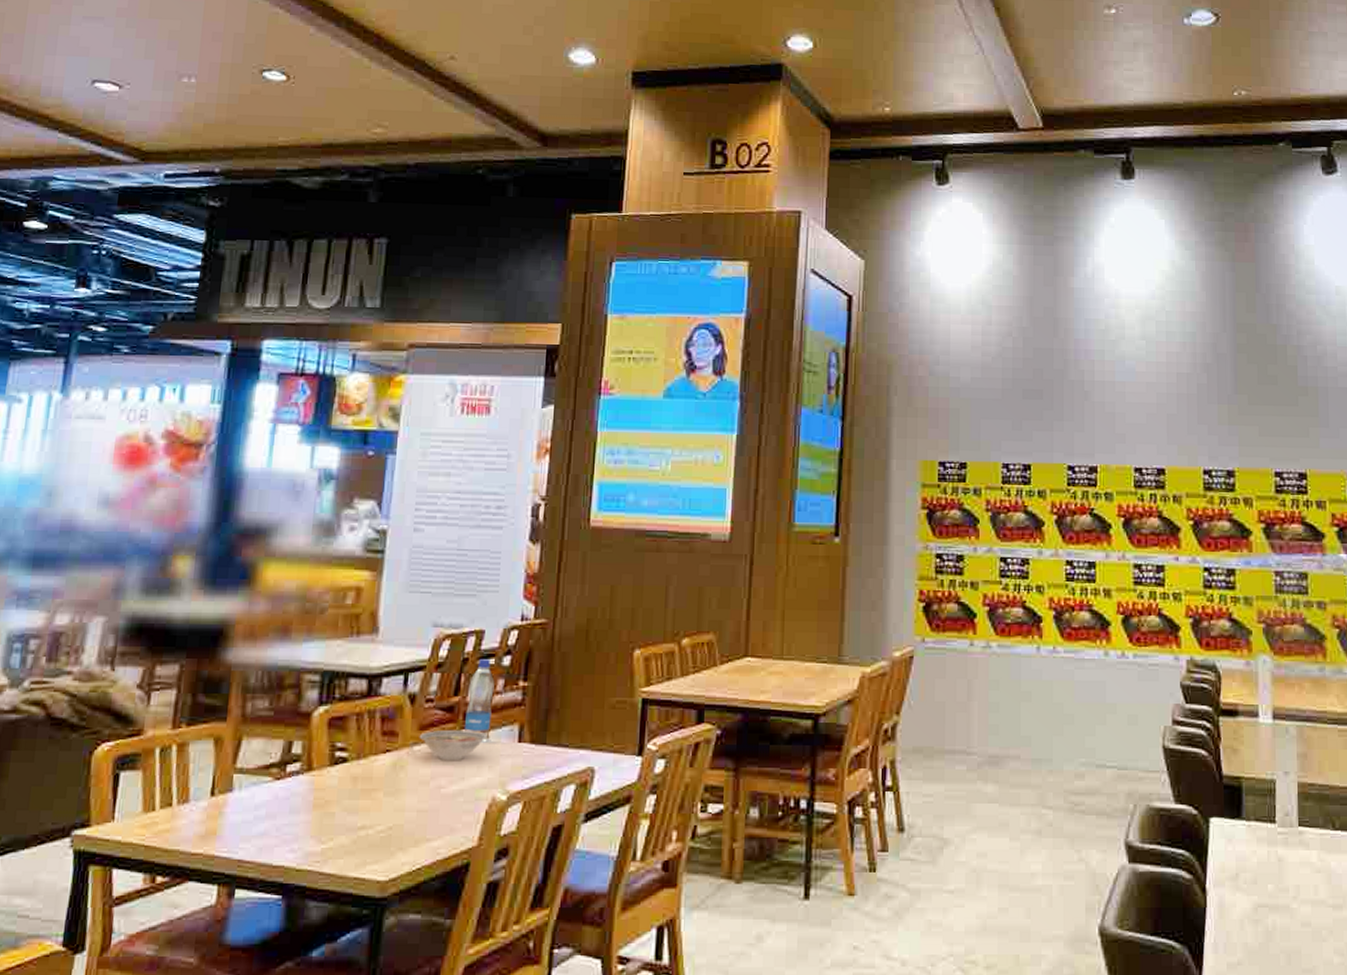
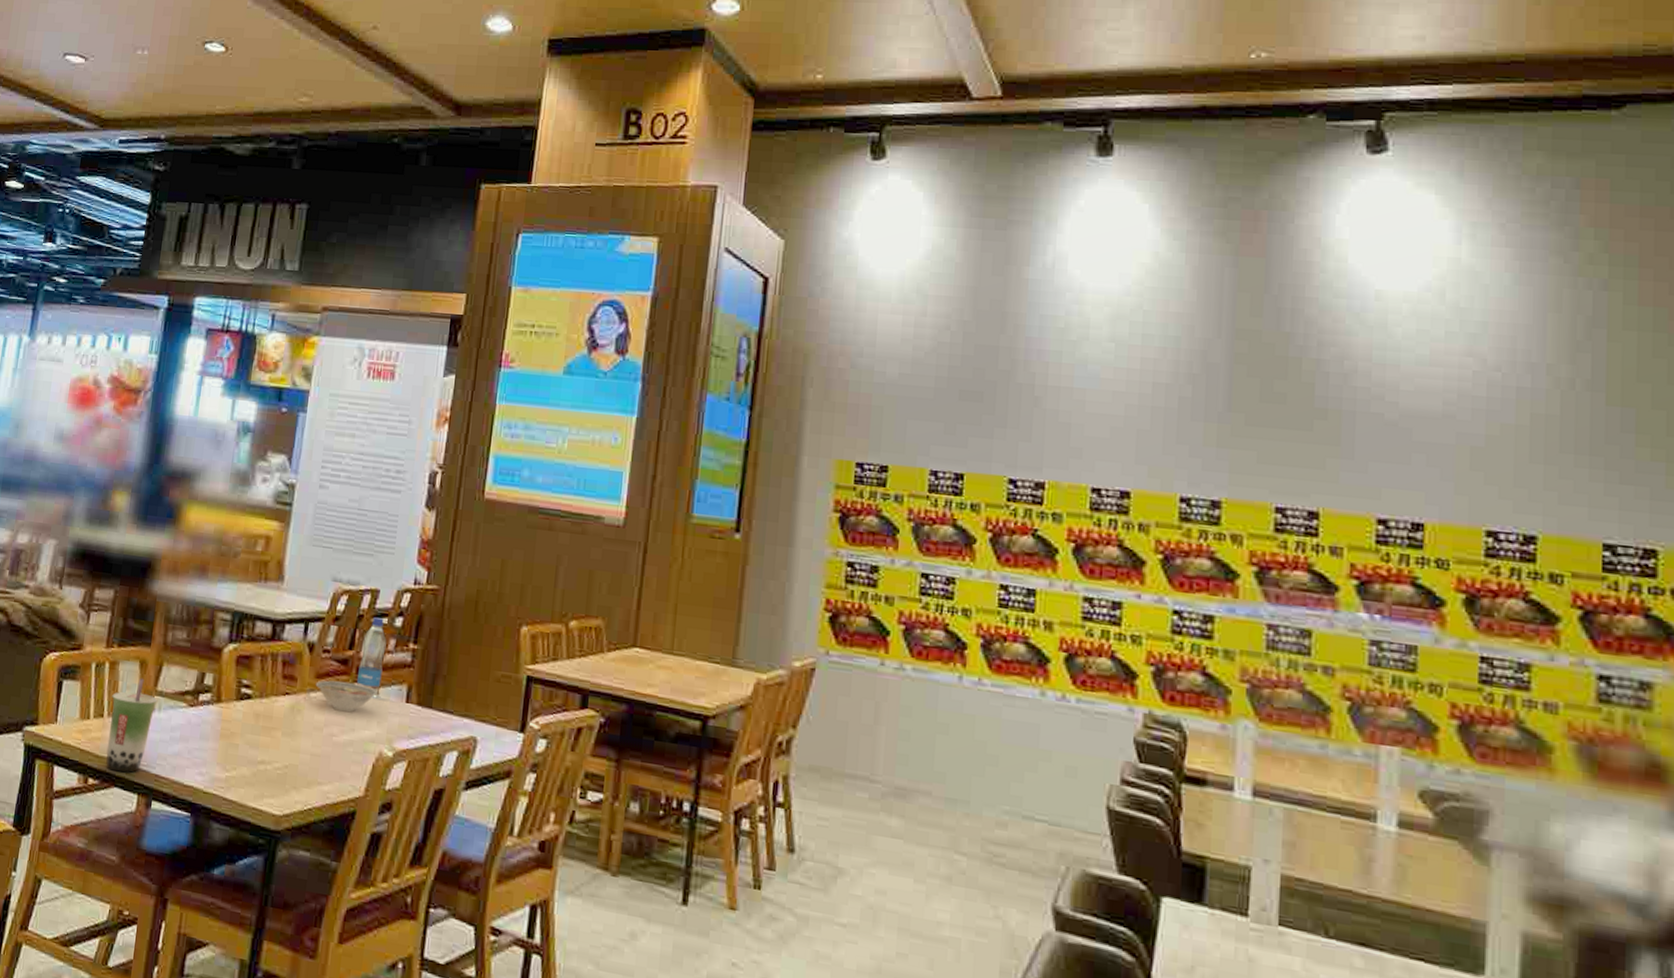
beverage cup: none [177,757,238,864] -> present [106,678,158,773]

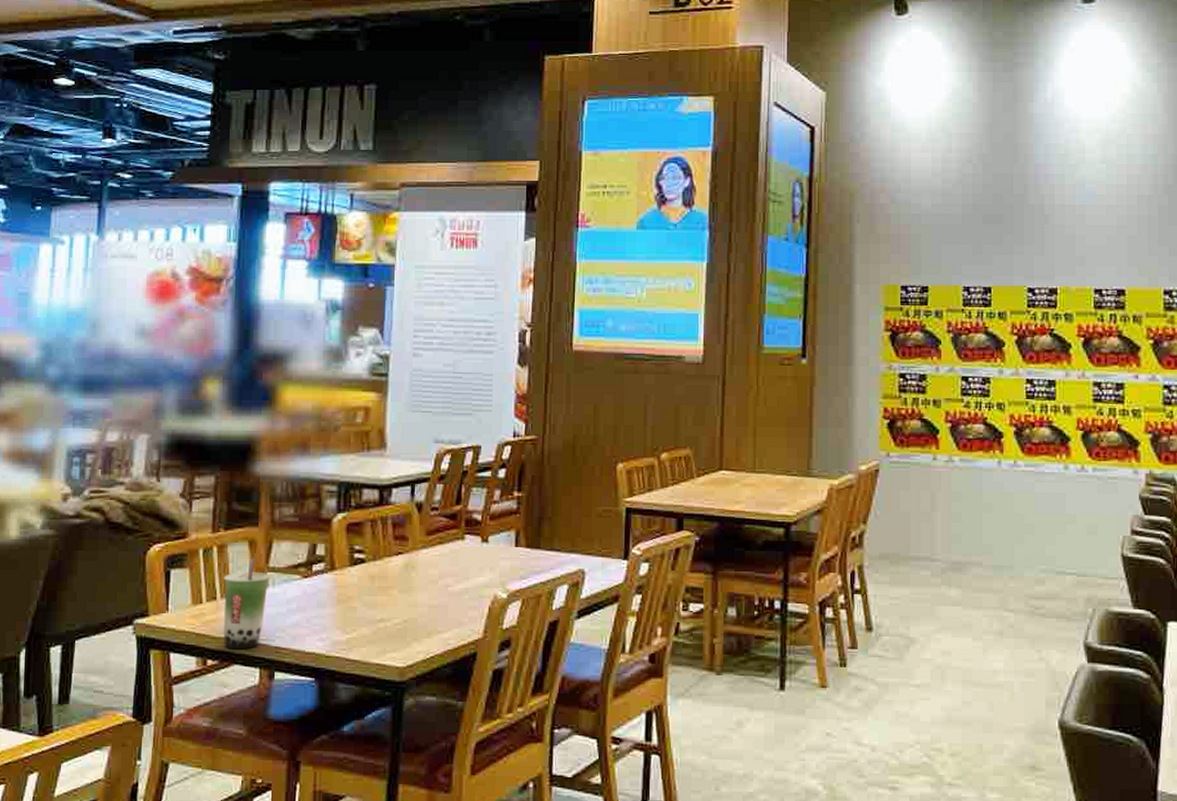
soup bowl: present [315,680,378,713] -> none [427,536,487,563]
bottle: present [356,617,387,698] -> none [466,472,492,547]

